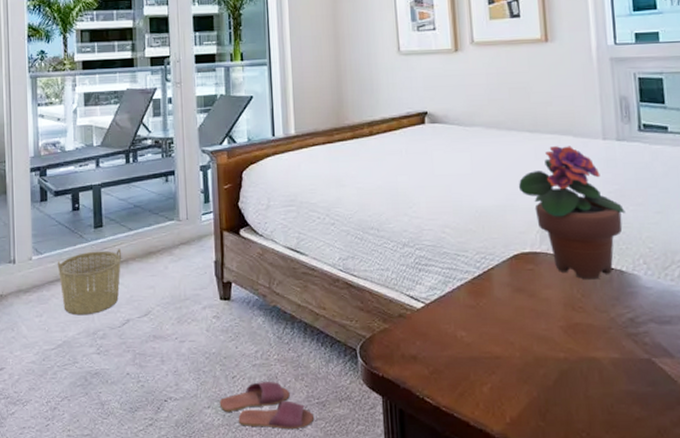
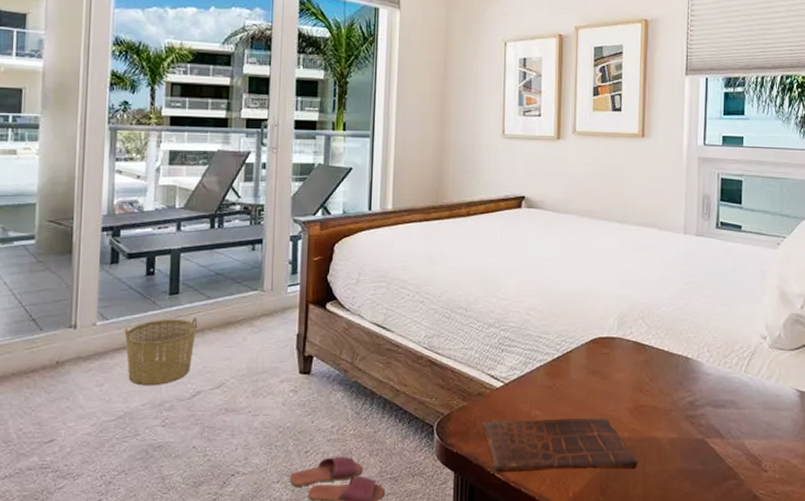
wallet: none [406,337,579,397] -> present [482,417,638,473]
potted flower: present [518,146,626,280] -> none [603,238,697,365]

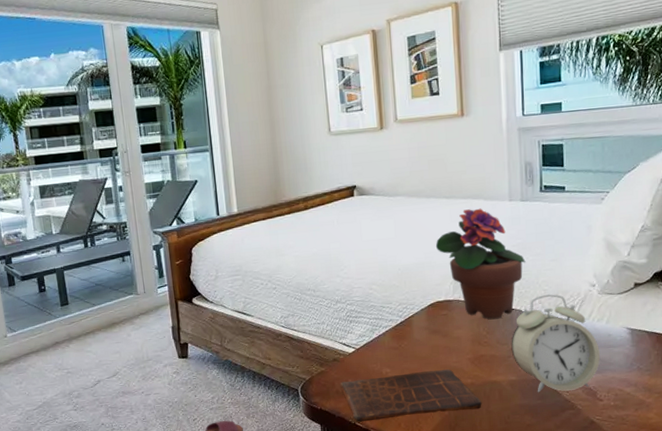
basket: present [124,318,198,386] -> none [30,322,89,381]
potted flower: none [603,238,697,365] -> present [435,208,526,320]
alarm clock: none [674,342,767,456] -> present [511,294,600,392]

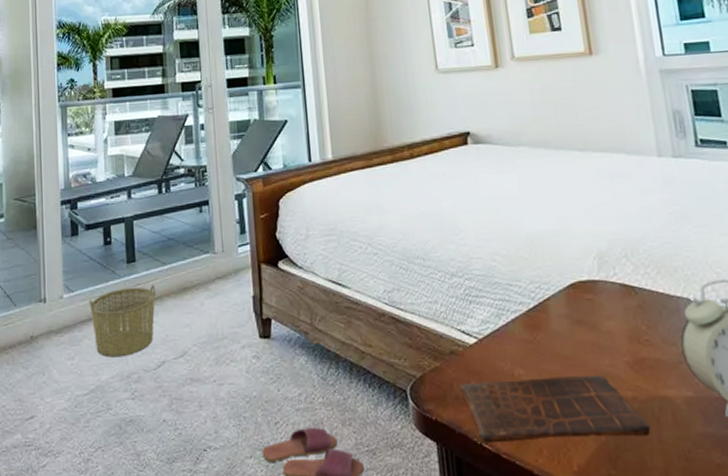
basket: none [30,322,89,381] -> present [89,285,156,358]
potted flower: present [435,208,526,320] -> none [570,164,688,310]

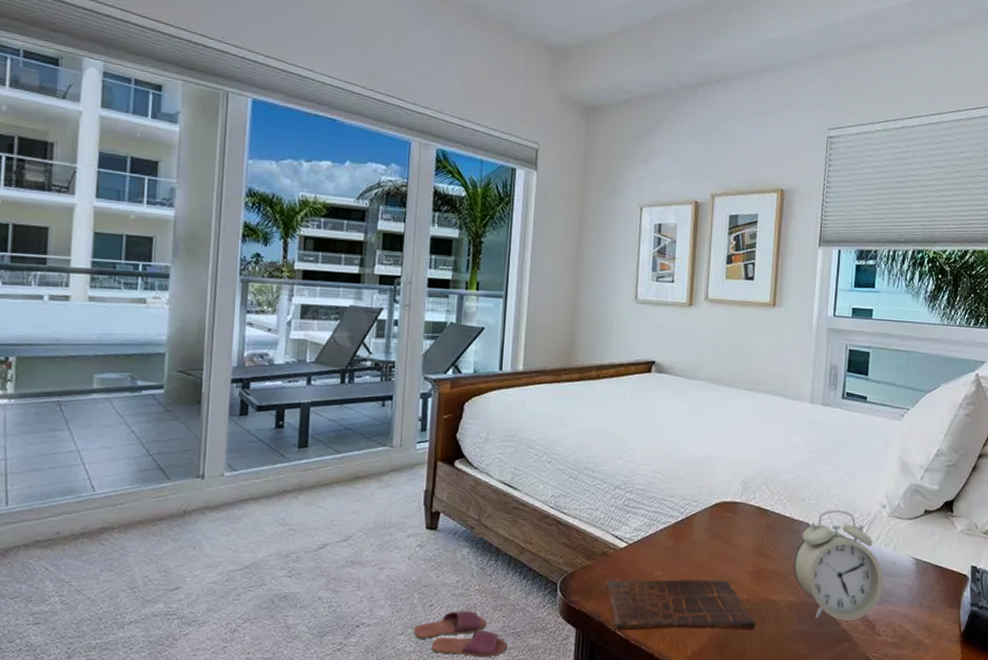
basket: present [89,285,156,358] -> none [252,471,326,537]

